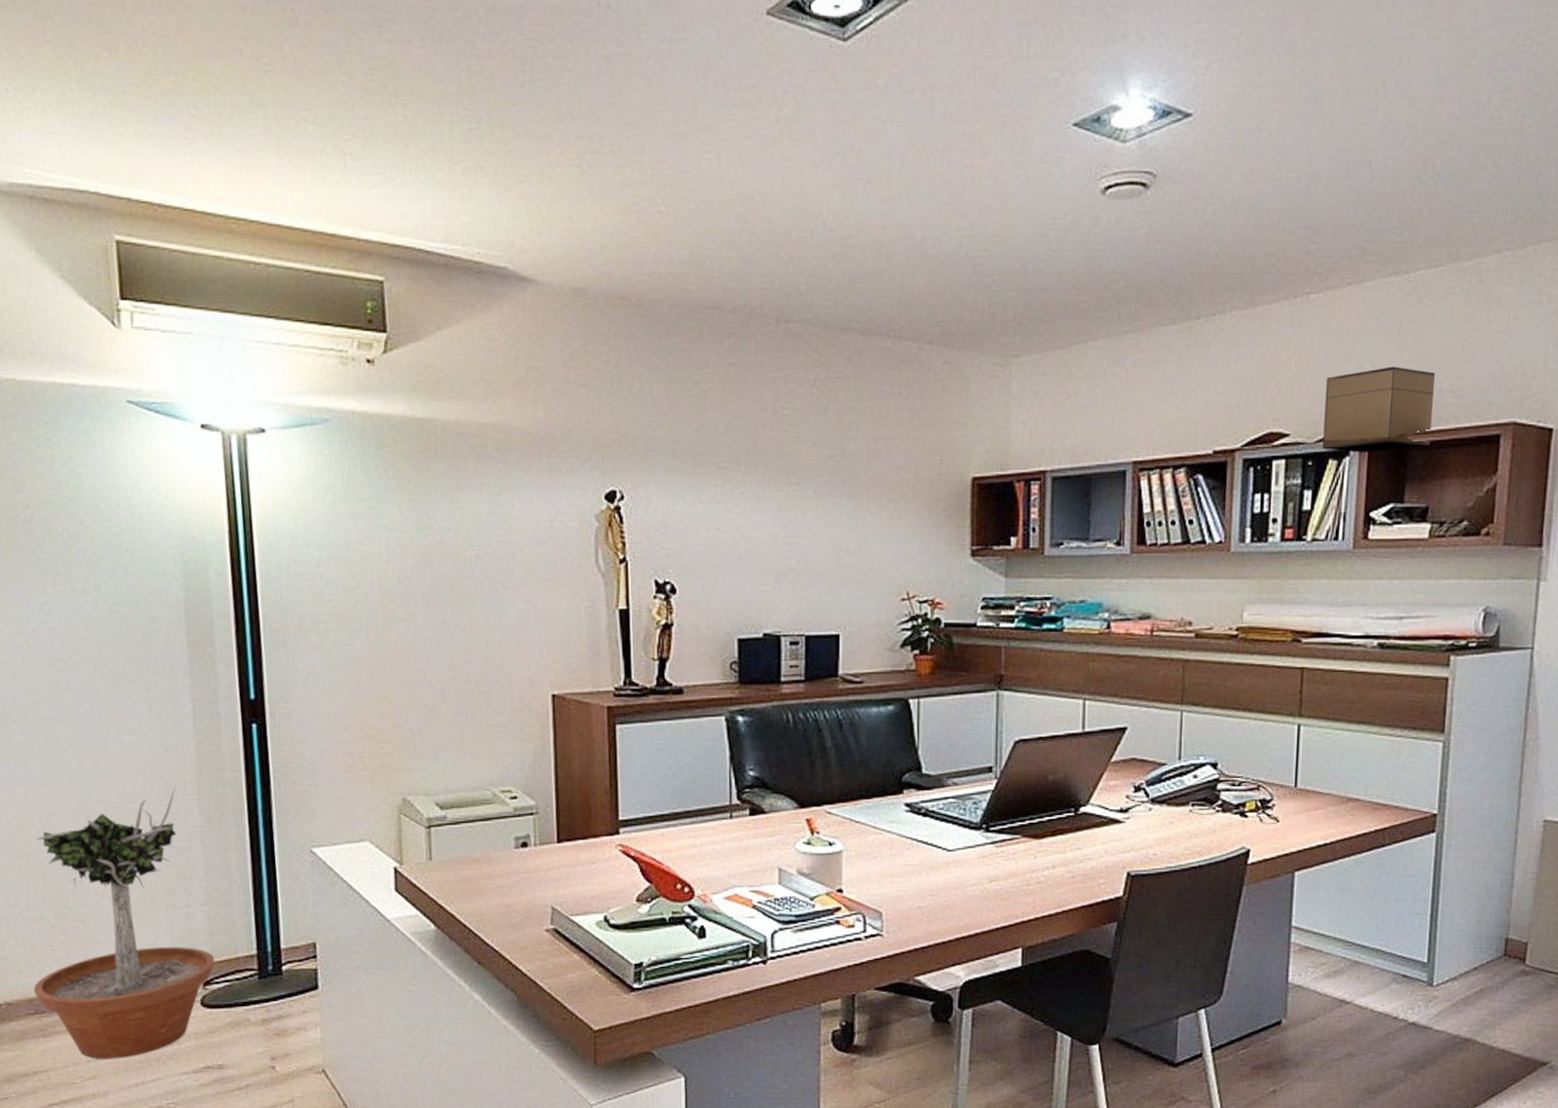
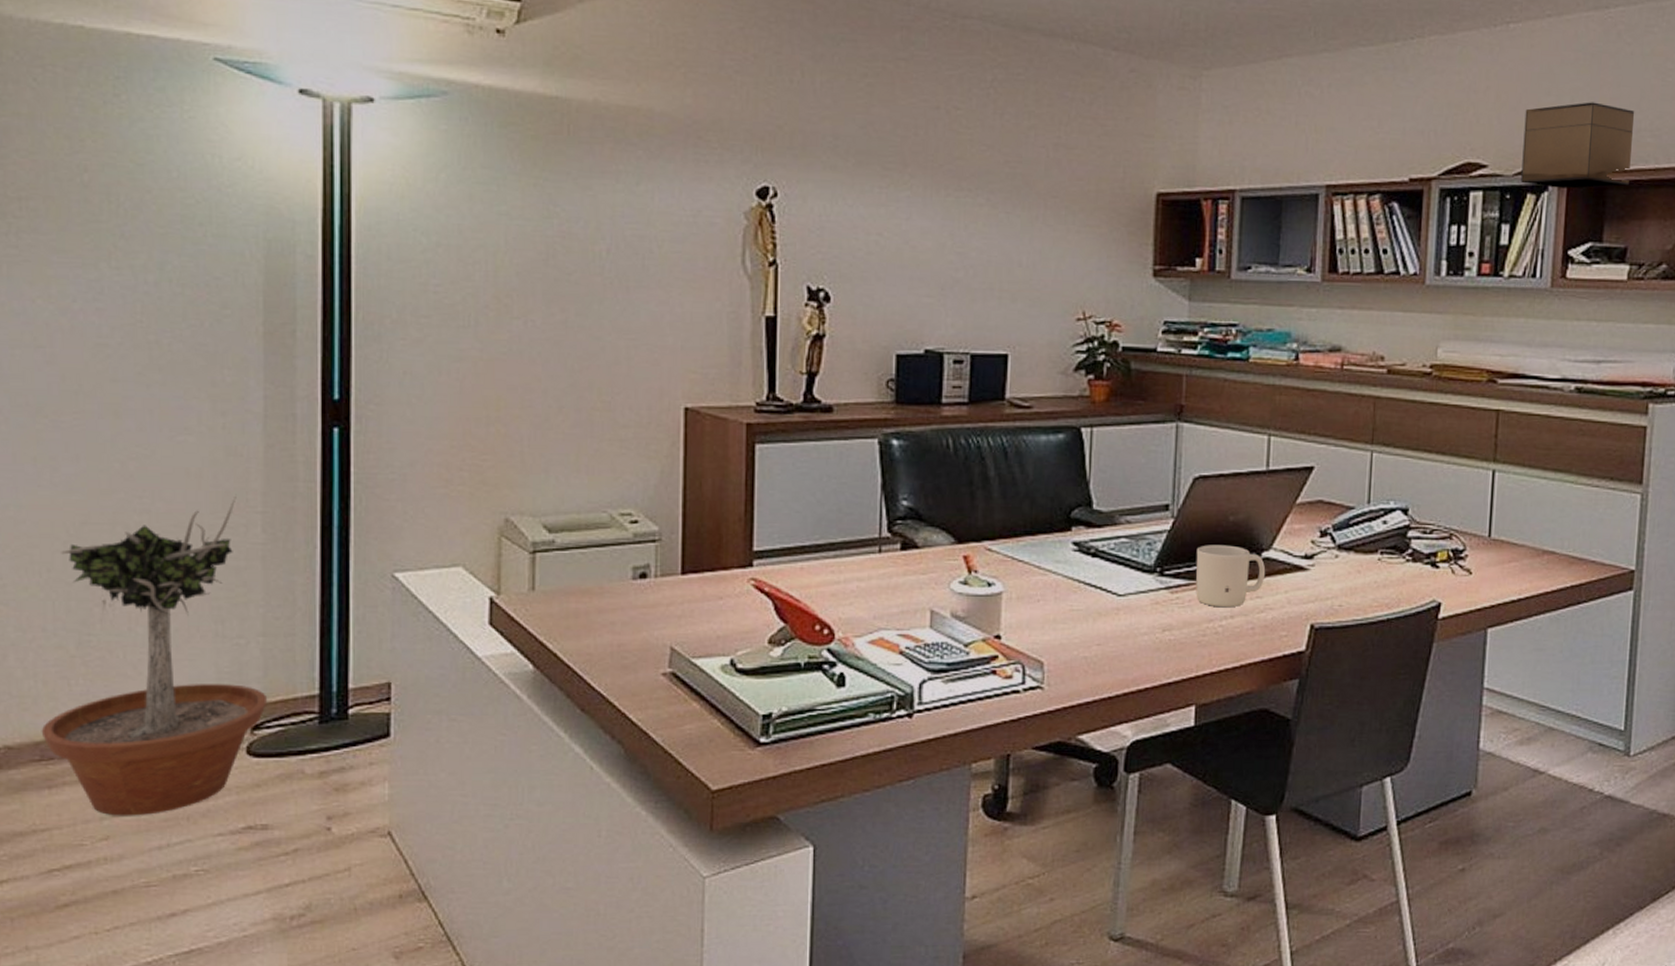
mug: none [1018,802,1084,859] -> present [1195,545,1266,608]

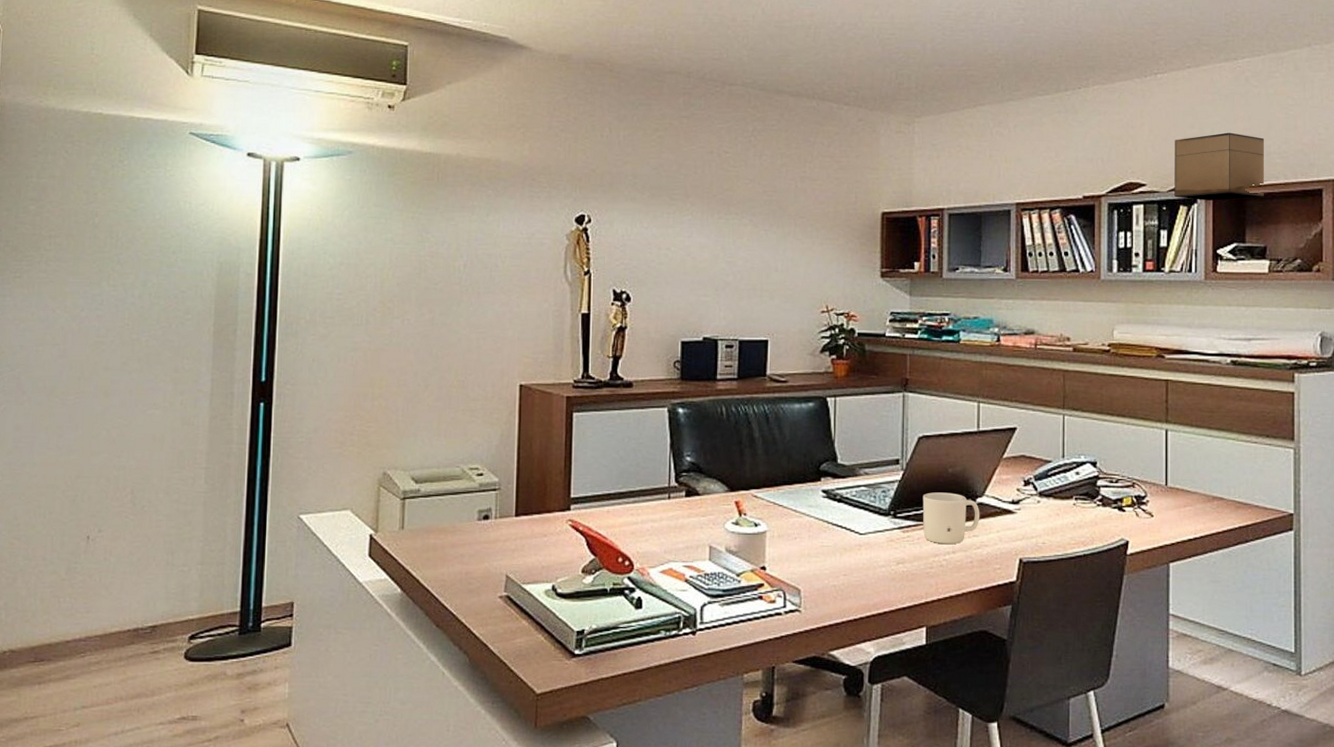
potted tree: present [41,497,268,816] -> none [36,456,202,707]

